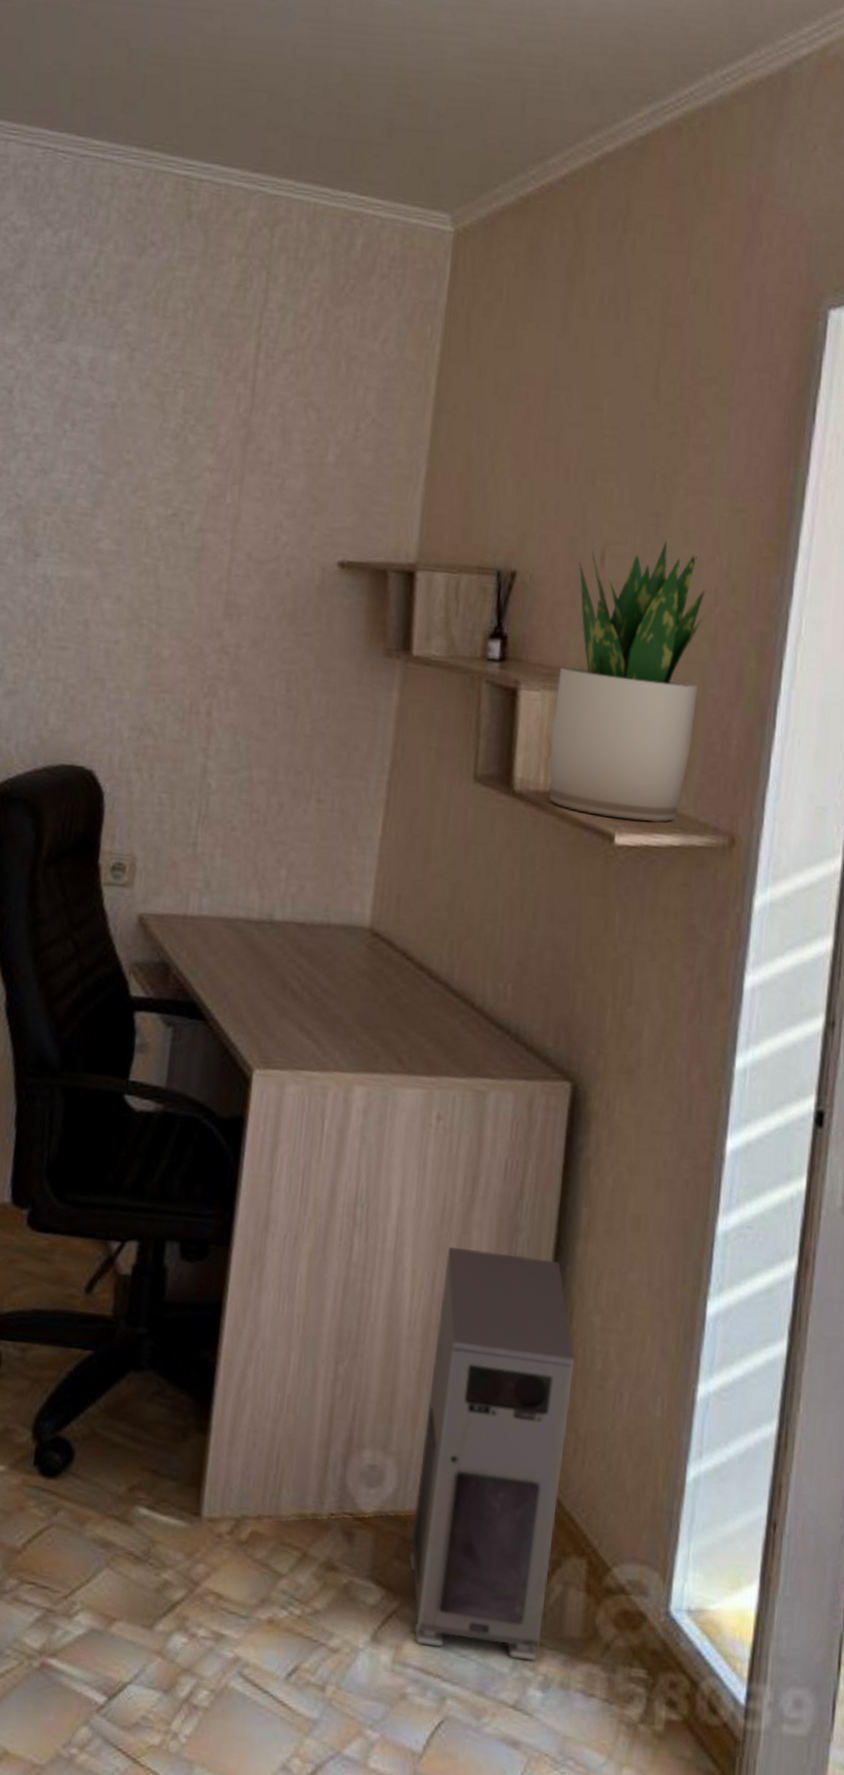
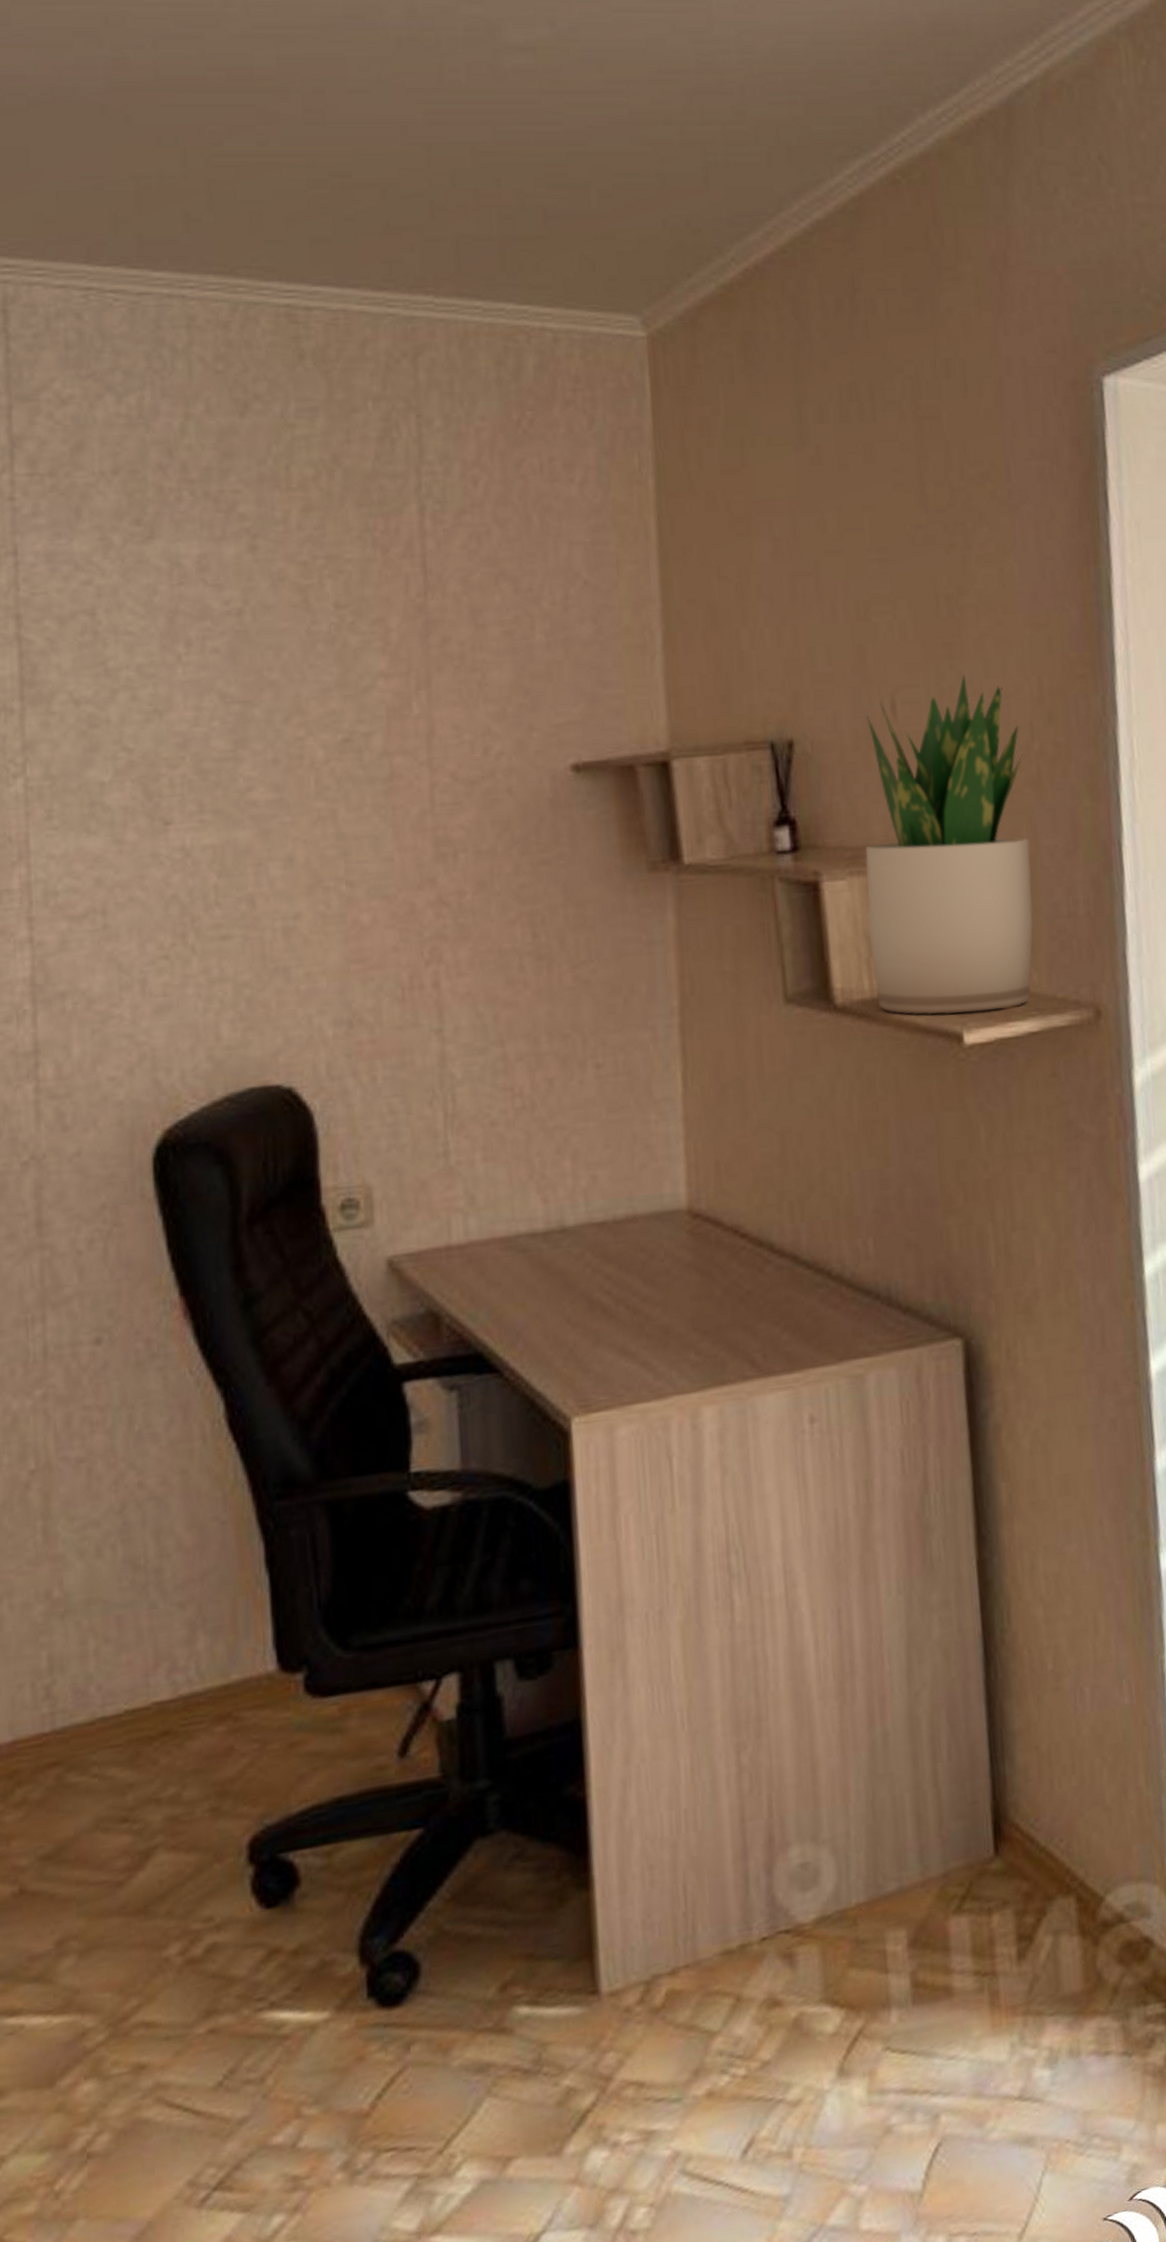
computer tower: present [409,1246,576,1661] -> none [849,1555,1038,2061]

